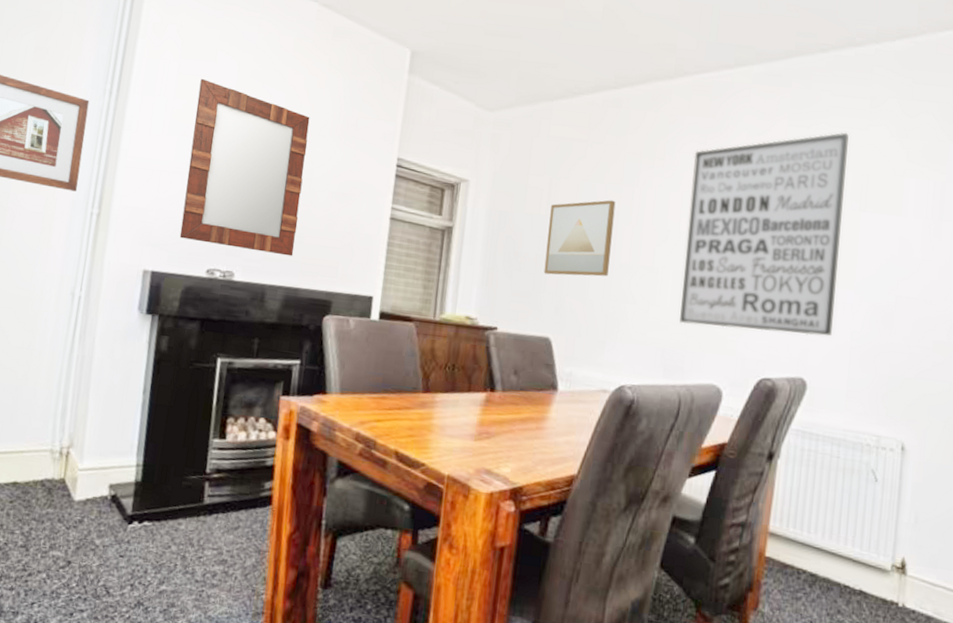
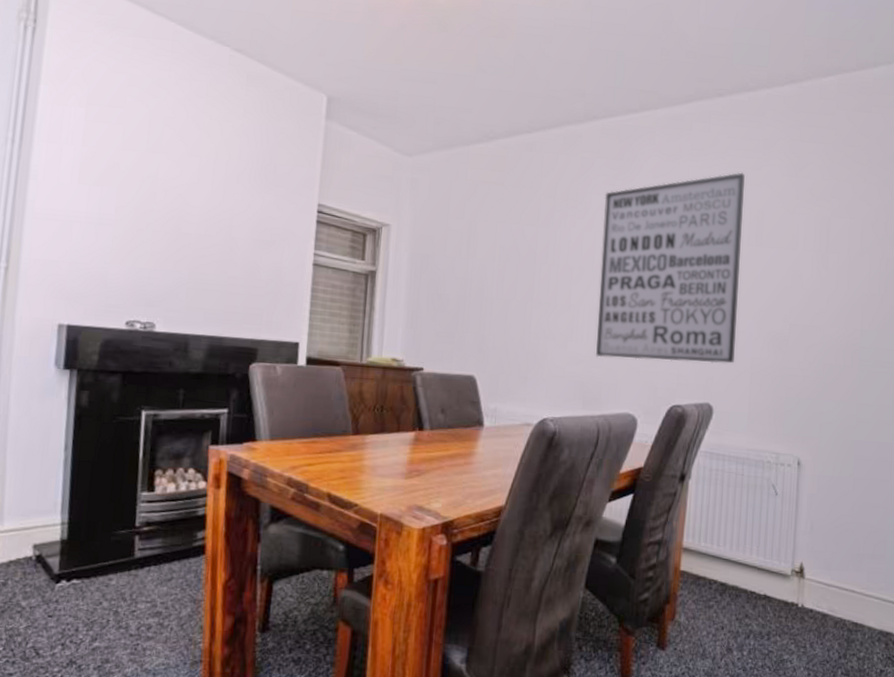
home mirror: present [179,78,310,256] -> none [95,125,227,305]
wall art: present [544,200,616,277] -> none [466,241,533,315]

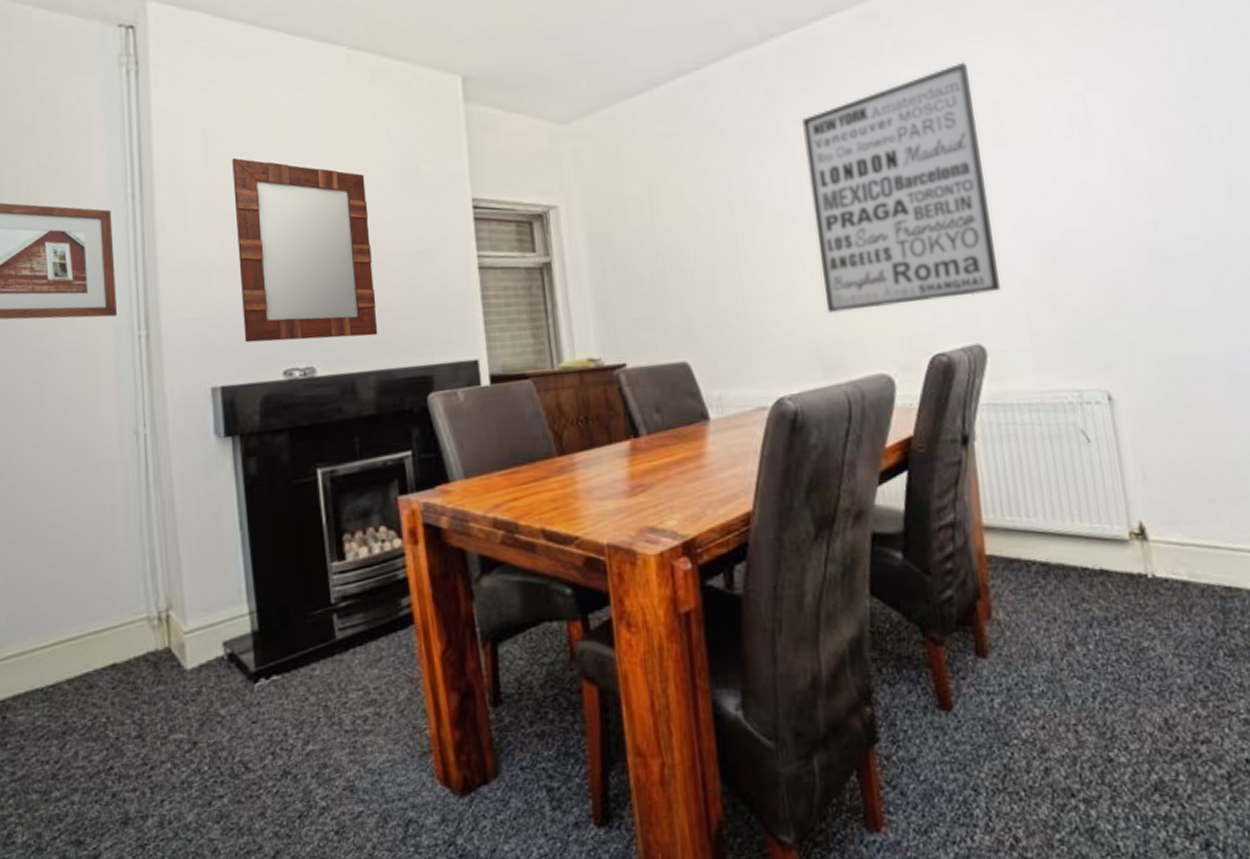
home mirror: none [95,125,227,305] -> present [232,157,378,343]

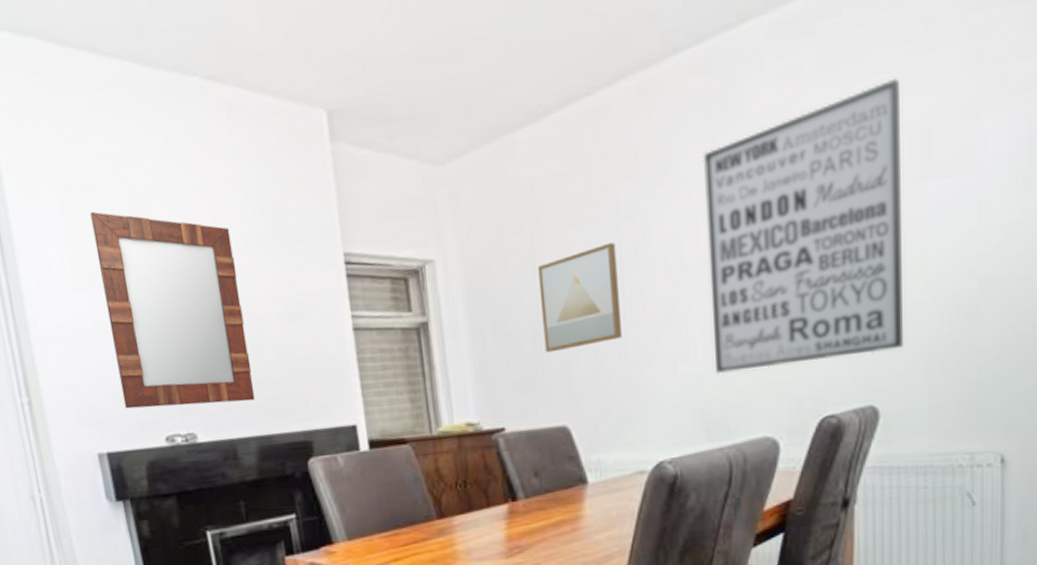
wall art: none [655,193,737,292] -> present [538,242,622,353]

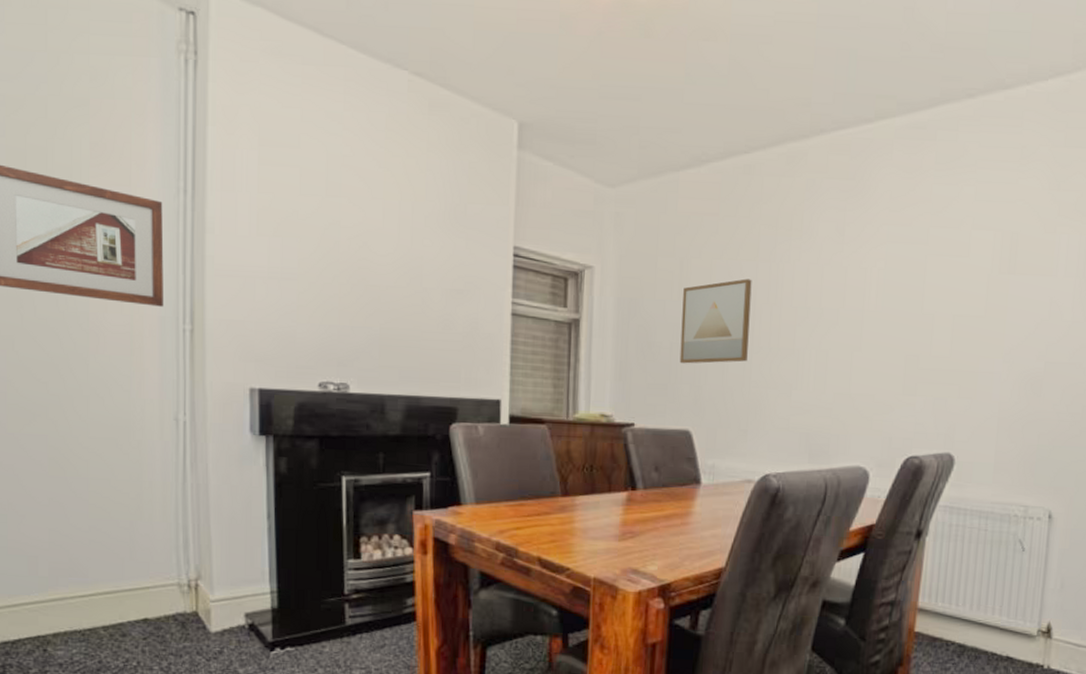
home mirror: present [90,211,256,409] -> none [284,168,414,363]
wall art: present [702,78,903,375] -> none [823,187,997,409]

